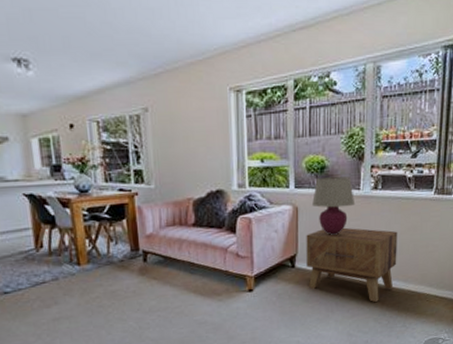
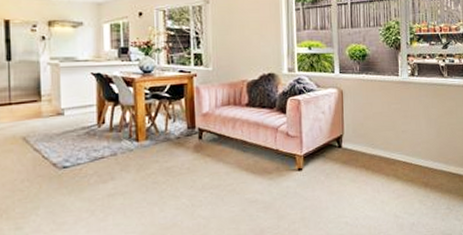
side table: present [306,227,398,302] -> none [351,110,437,183]
table lamp: present [312,176,356,235] -> none [356,64,395,117]

